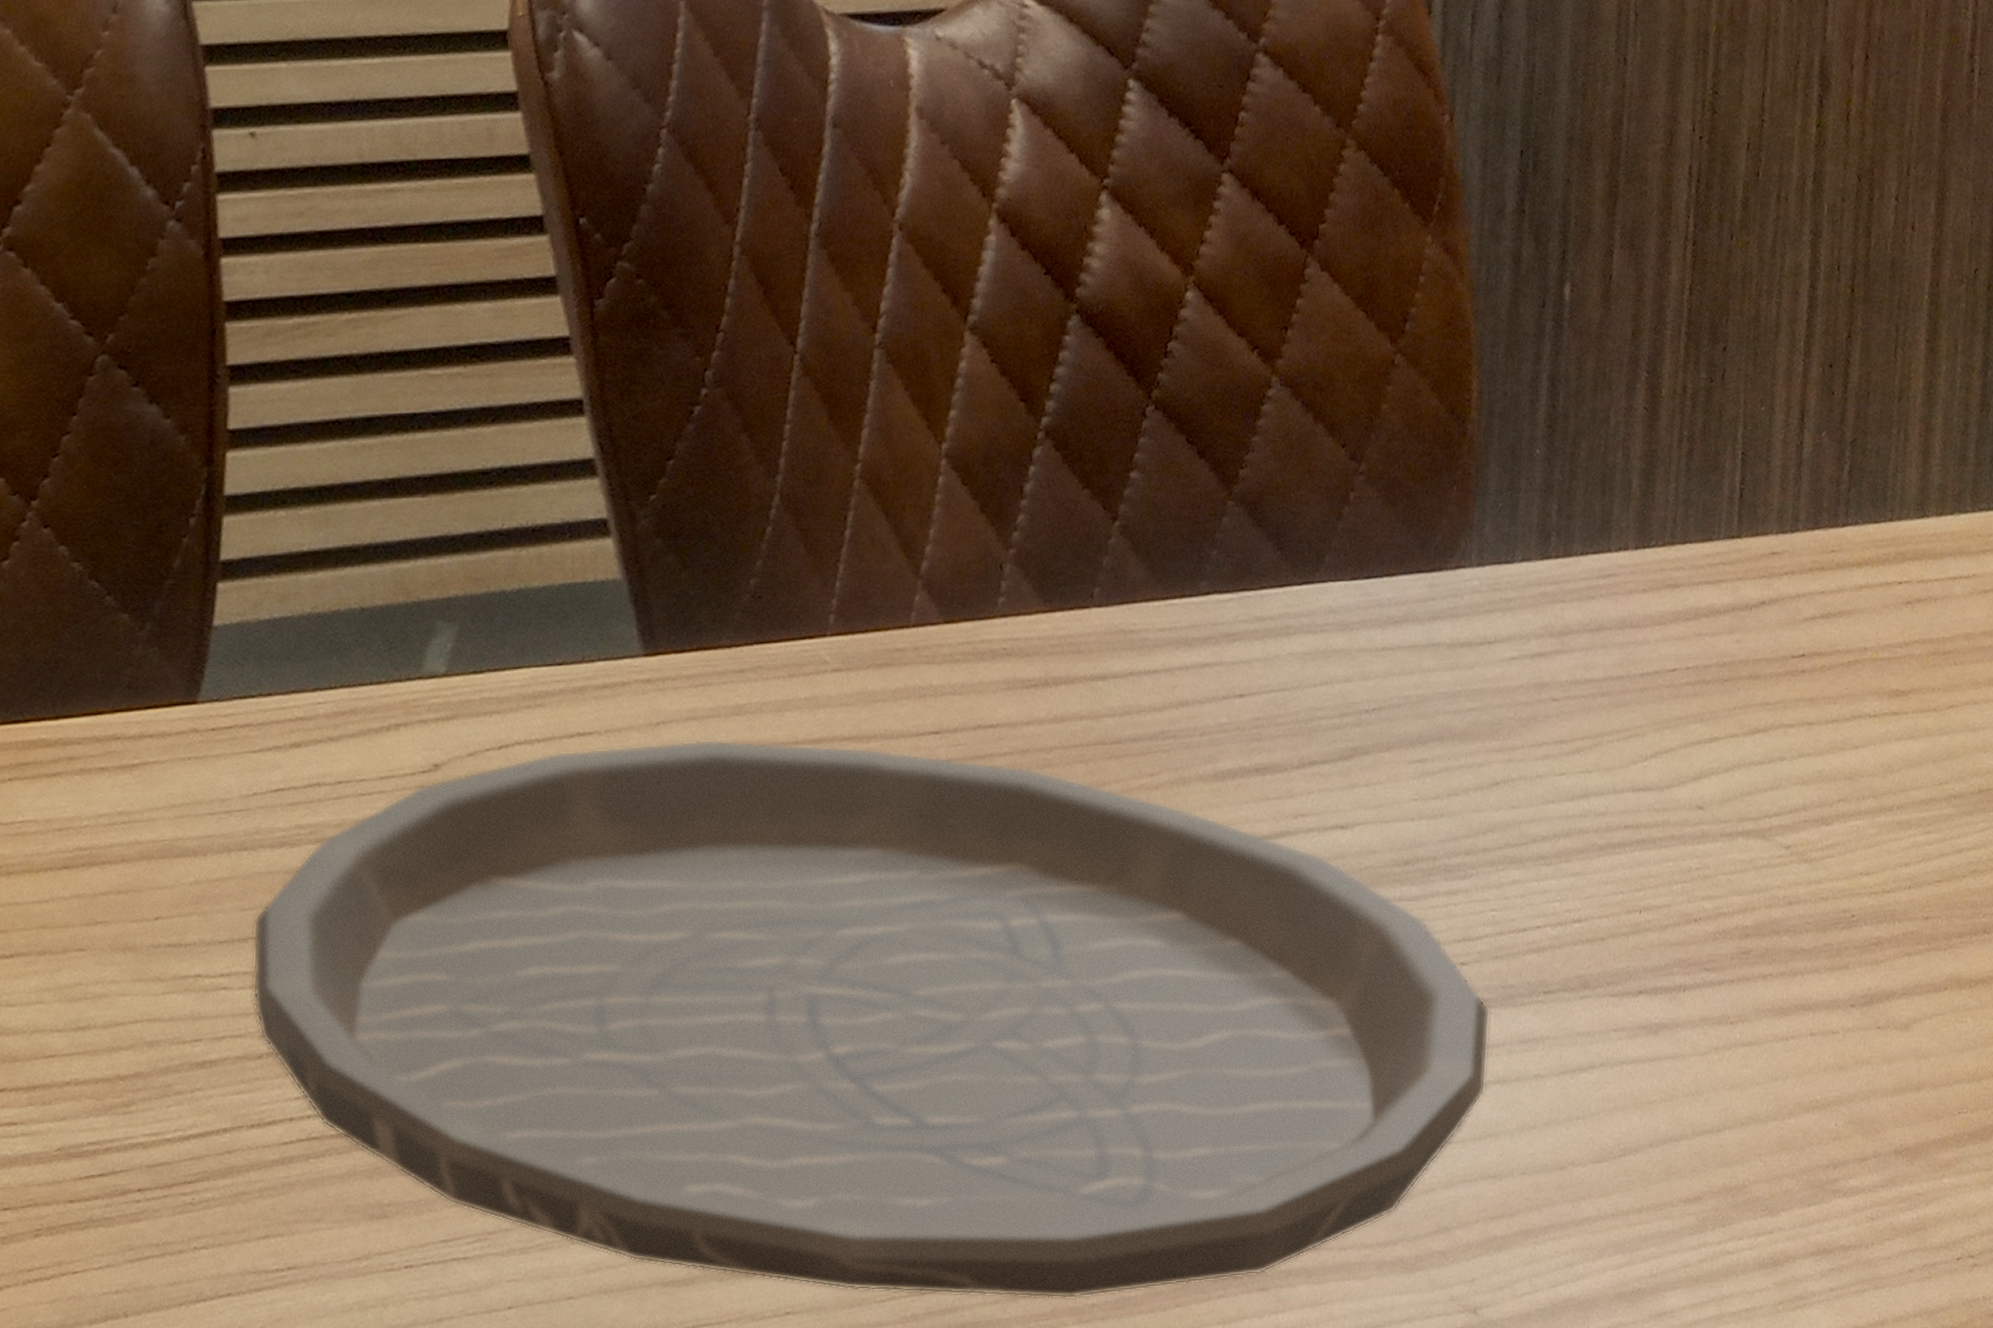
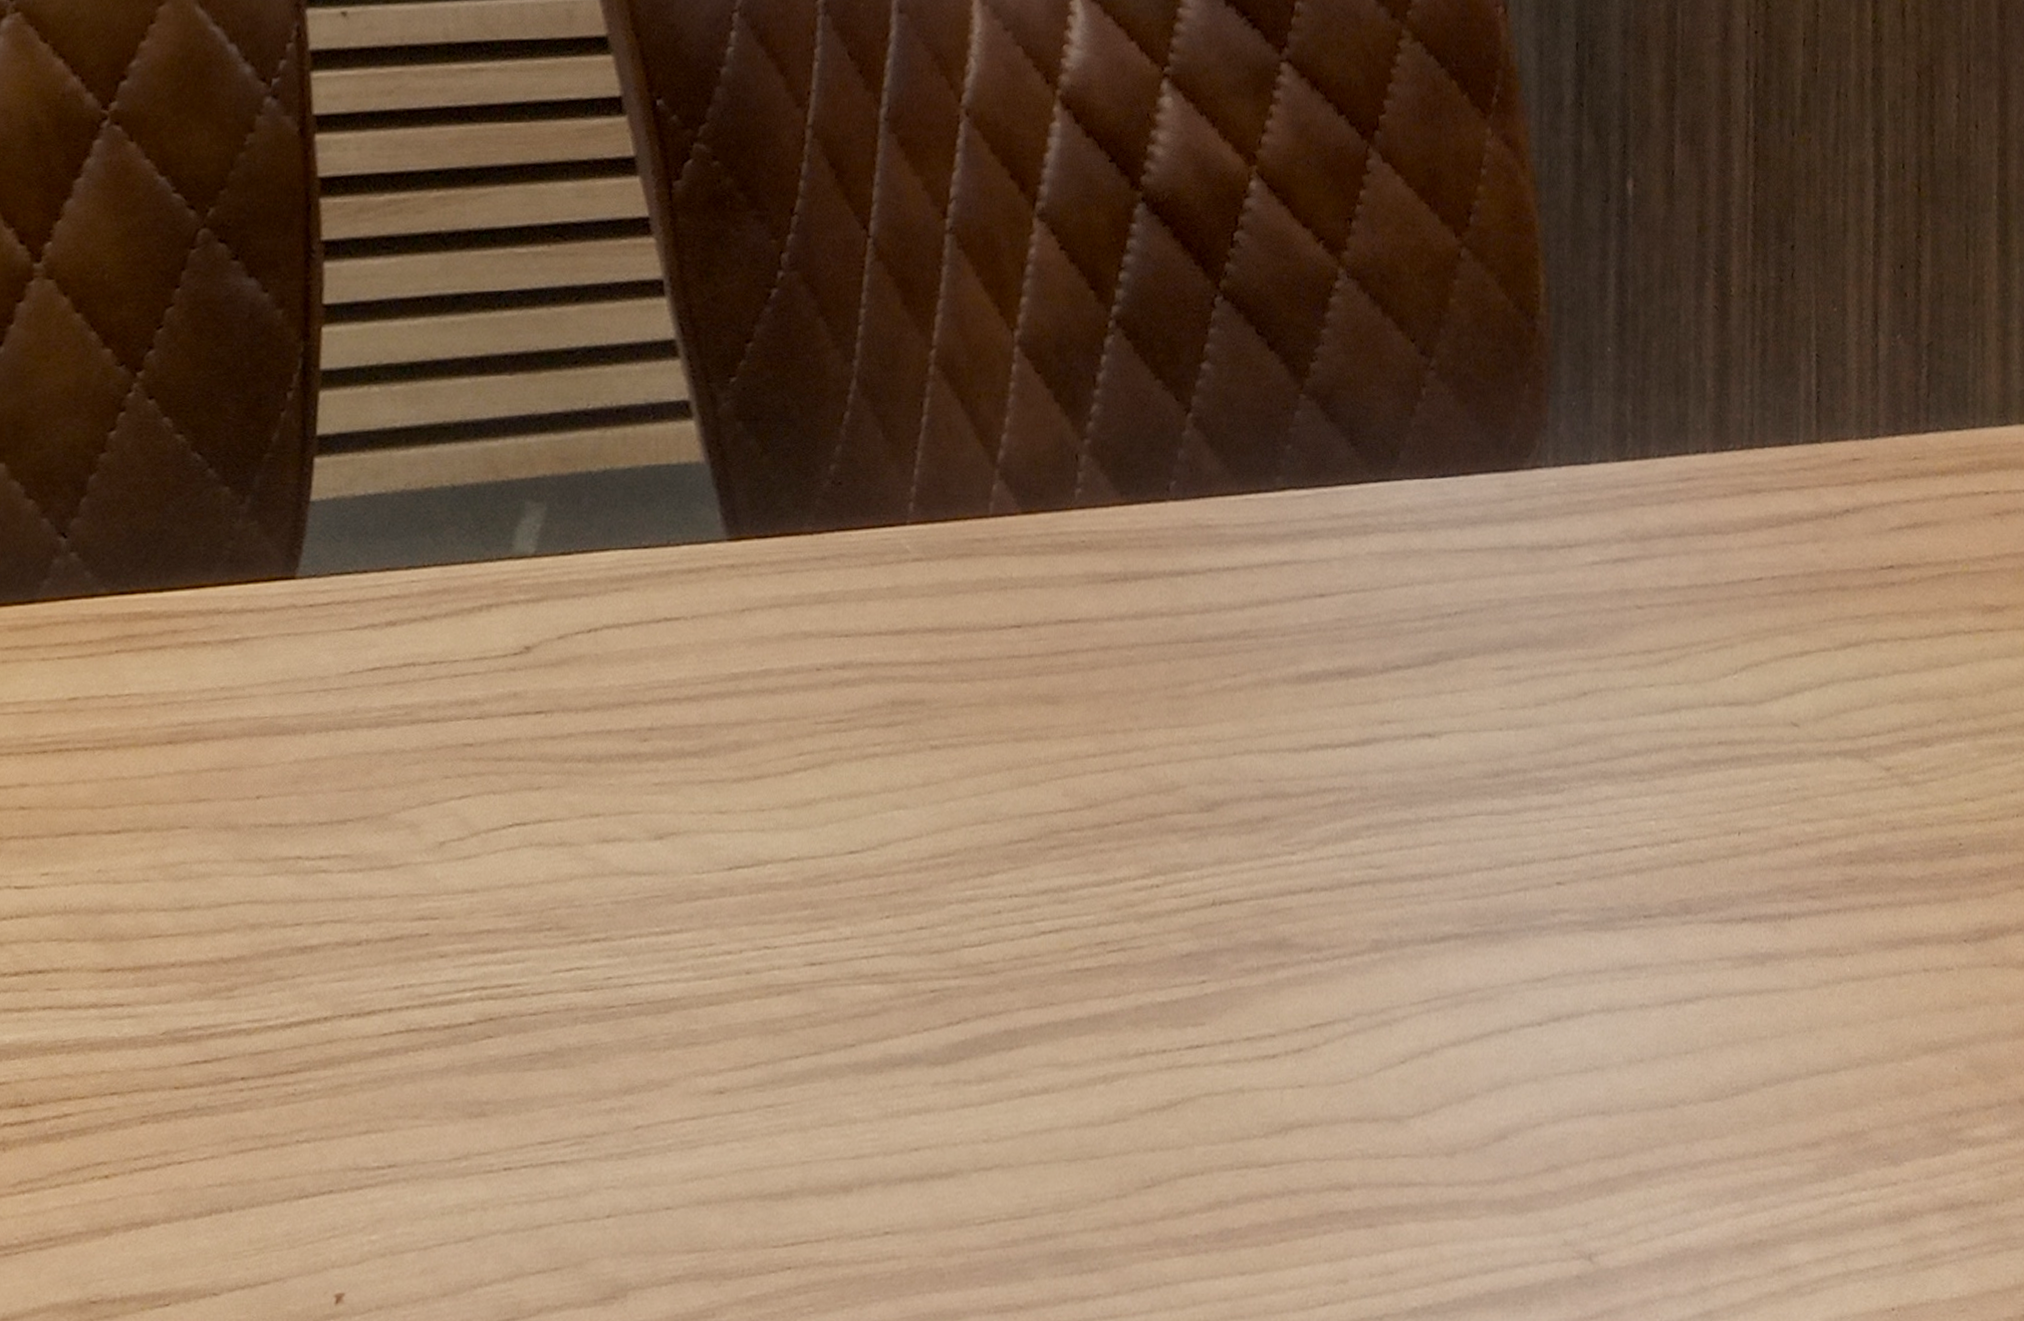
plate: present [252,739,1490,1300] -> none [351,627,1590,1229]

